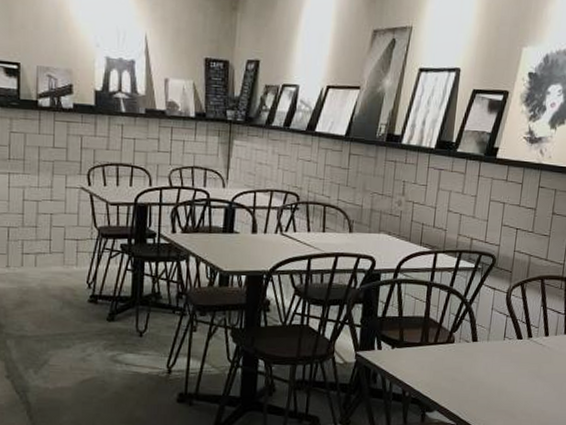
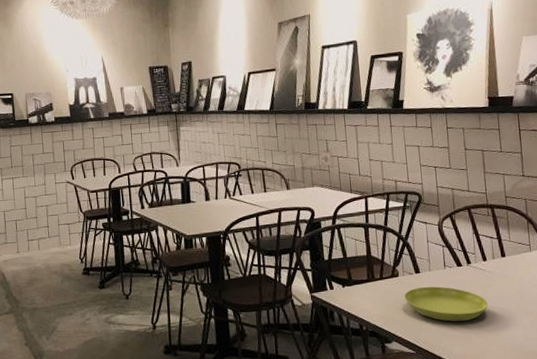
saucer: none [455,356,541,397] -> present [404,286,489,322]

